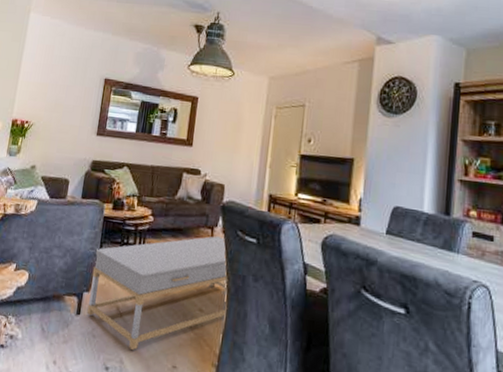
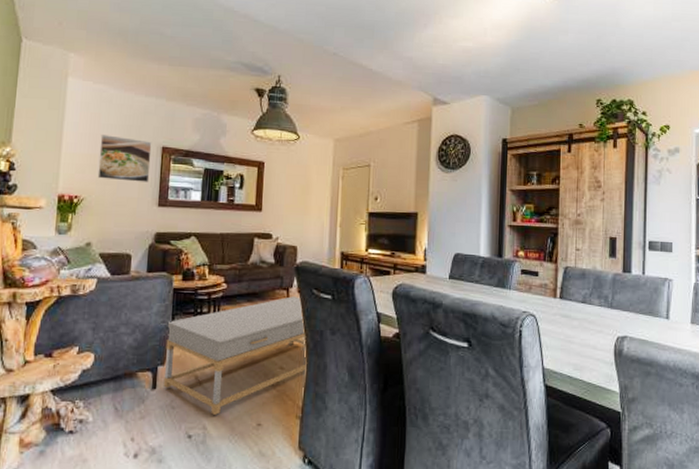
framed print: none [46,65,96,112] -> present [97,135,152,182]

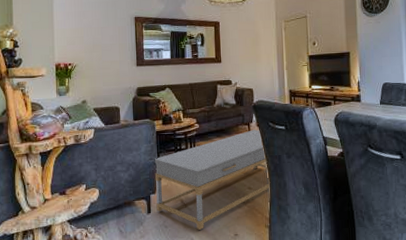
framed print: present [97,135,152,182] -> none [84,11,127,48]

